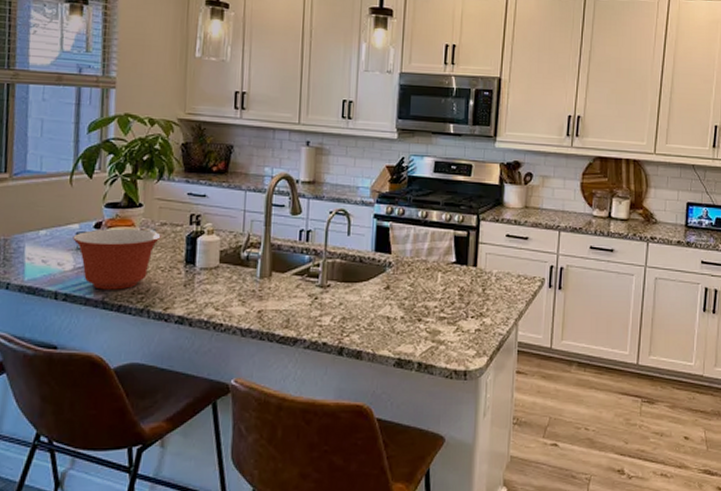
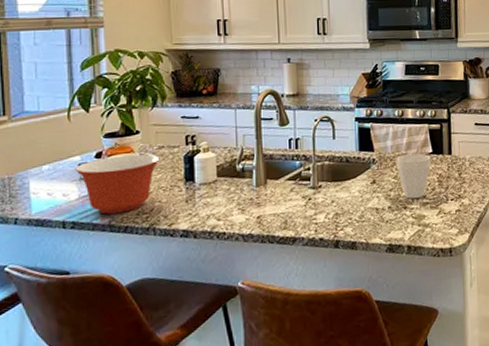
cup: none [415,261,453,312] -> present [396,153,431,199]

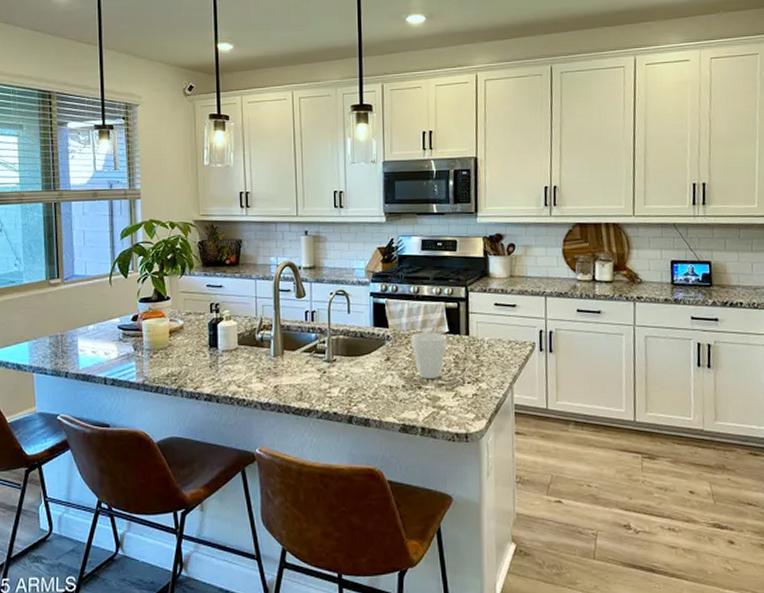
mixing bowl: present [75,154,160,214] -> none [115,319,187,374]

